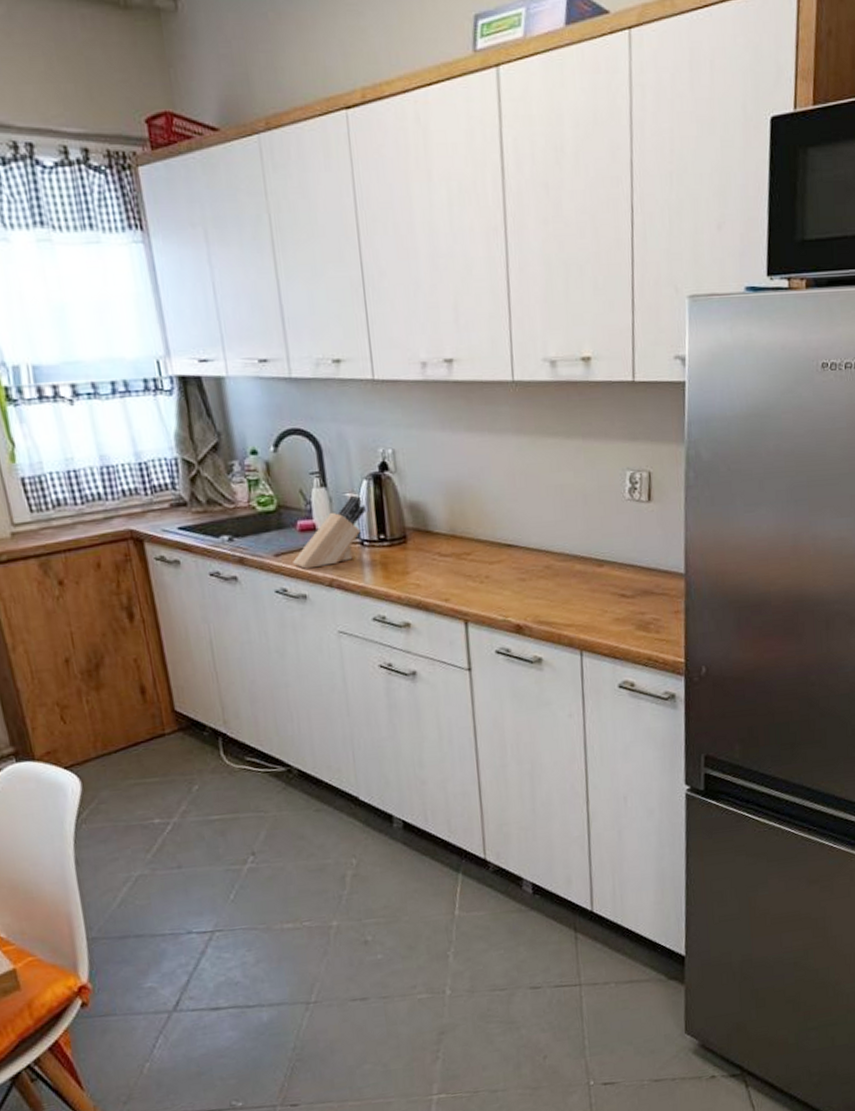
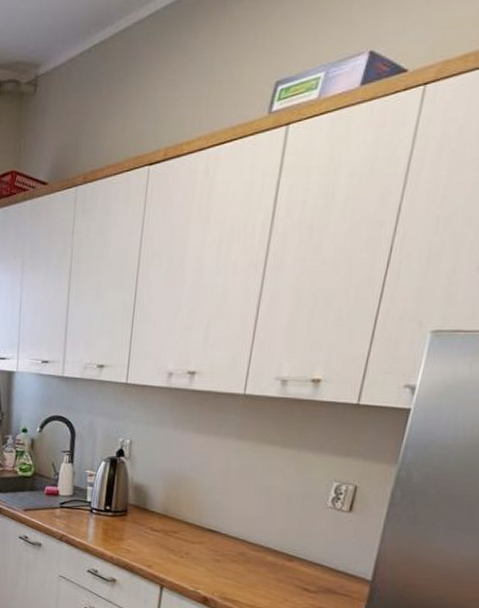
knife block: present [293,495,366,569] -> none [36,472,100,524]

